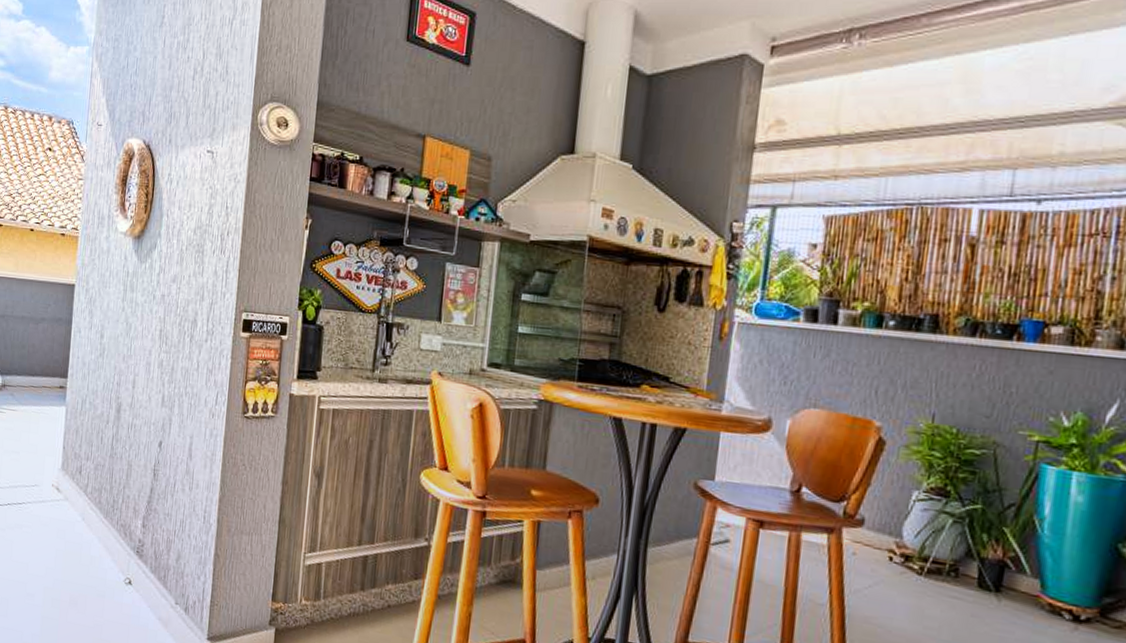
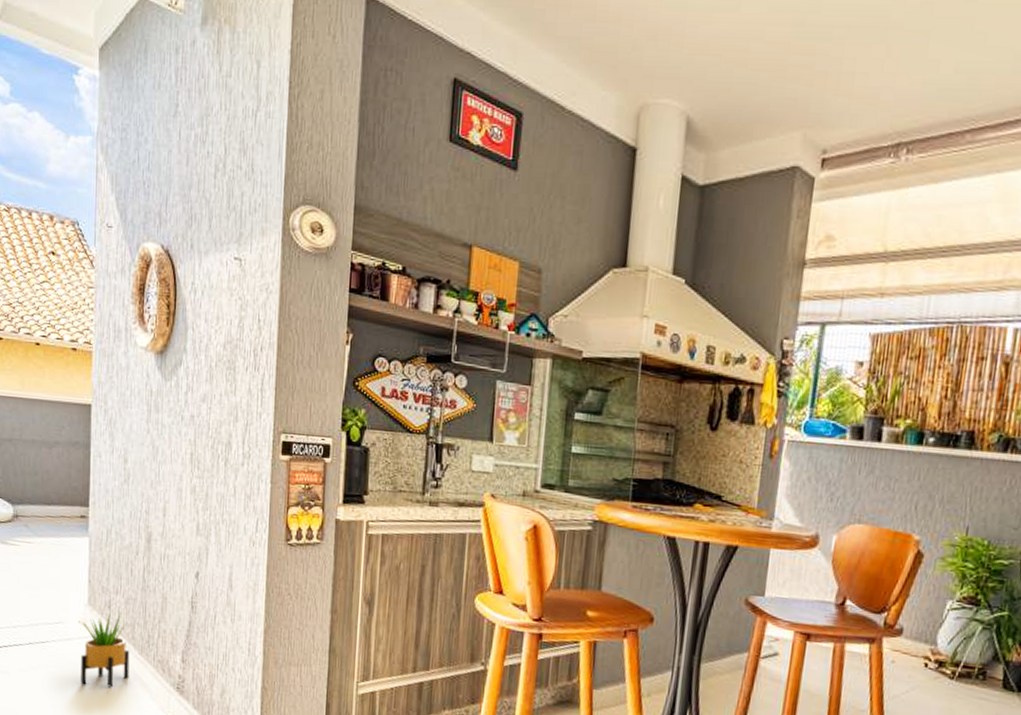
potted plant: none [50,477,96,549] -> present [81,612,130,688]

